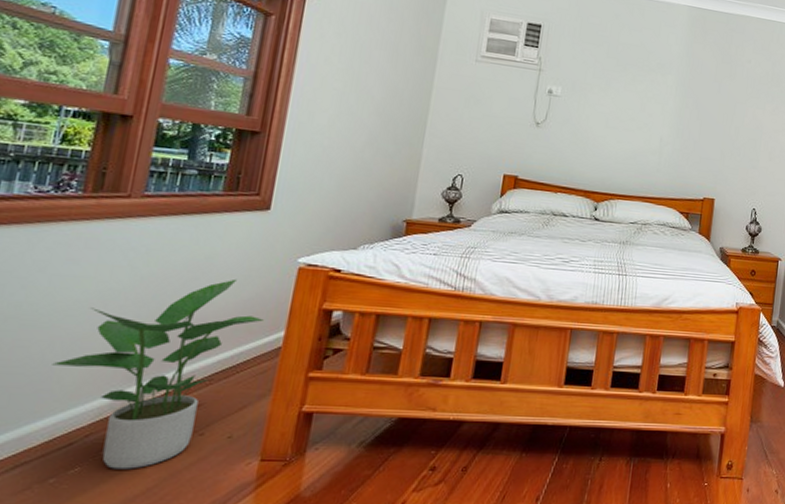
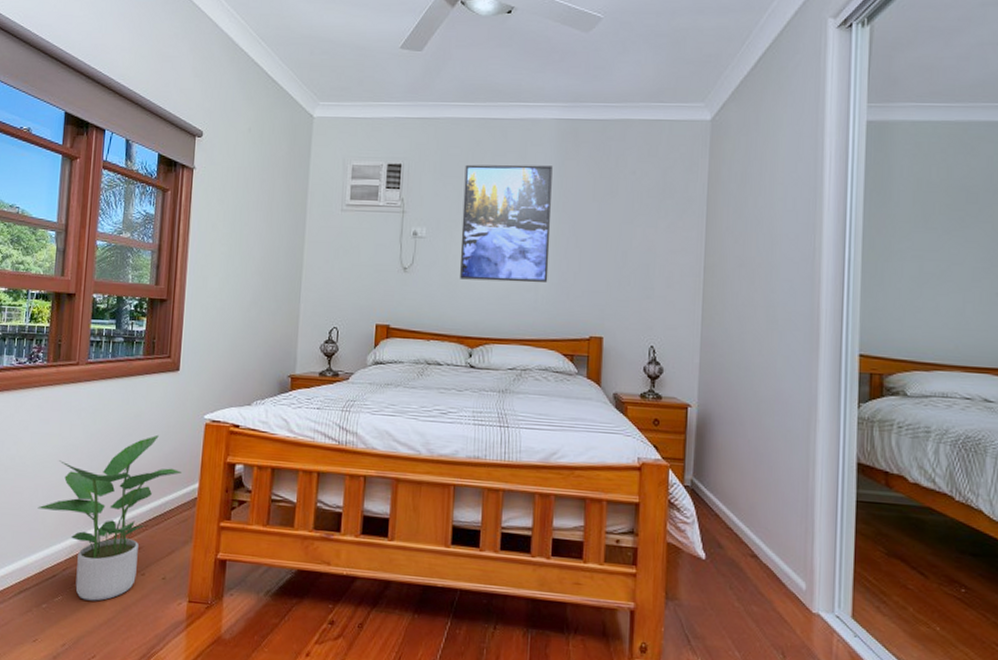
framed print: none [591,34,682,148] -> present [460,164,553,283]

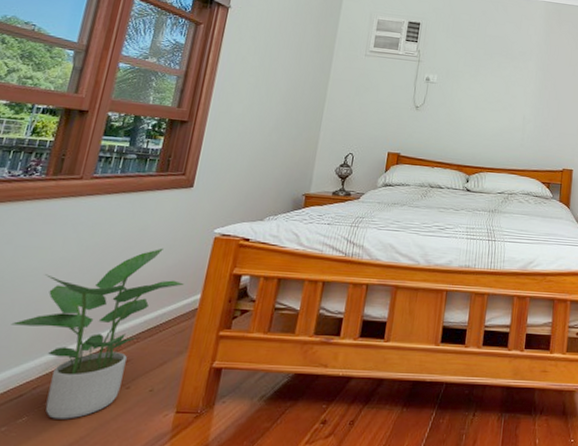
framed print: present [460,164,553,283] -> none [463,28,541,125]

